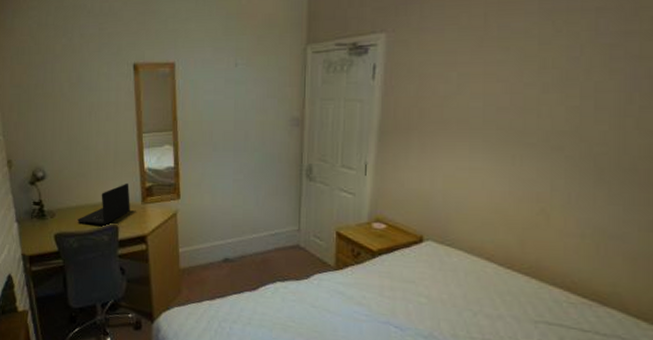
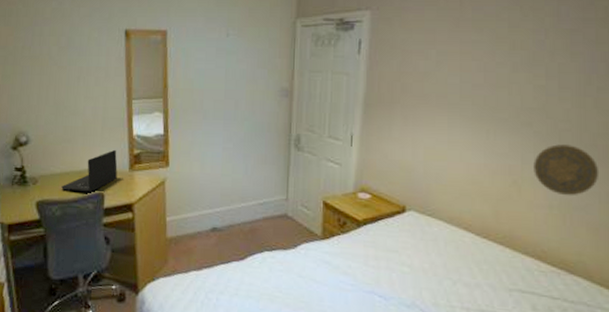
decorative plate: none [564,169,640,224] -> present [533,144,600,196]

